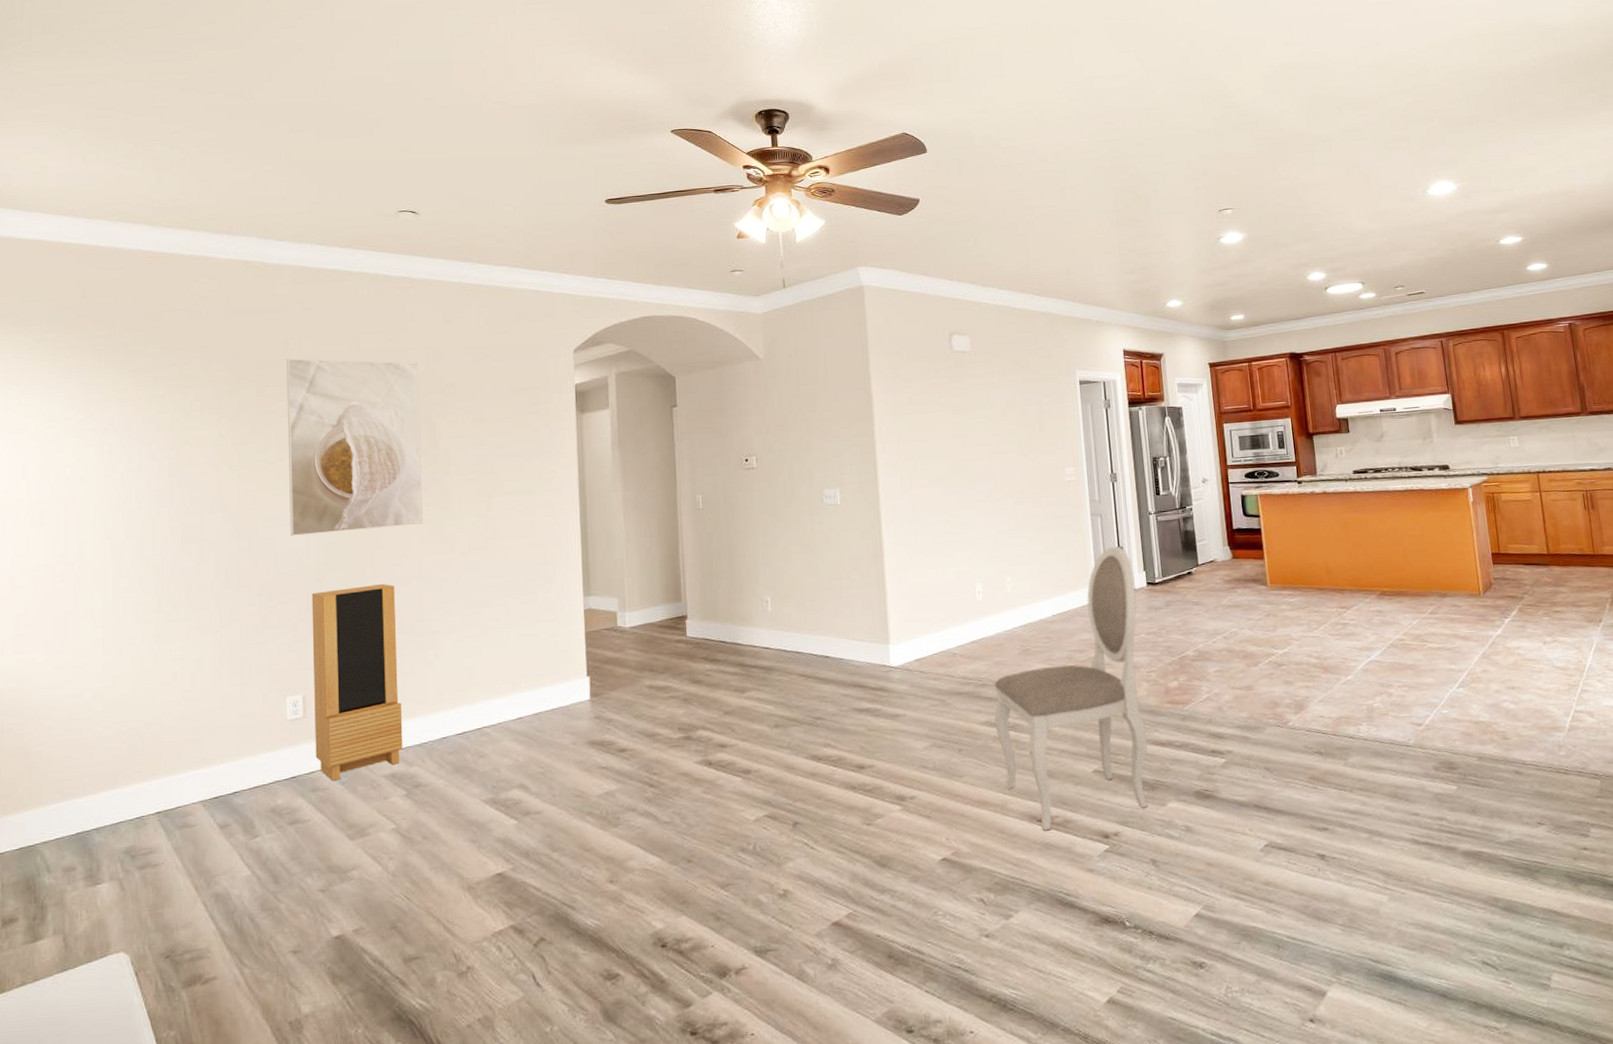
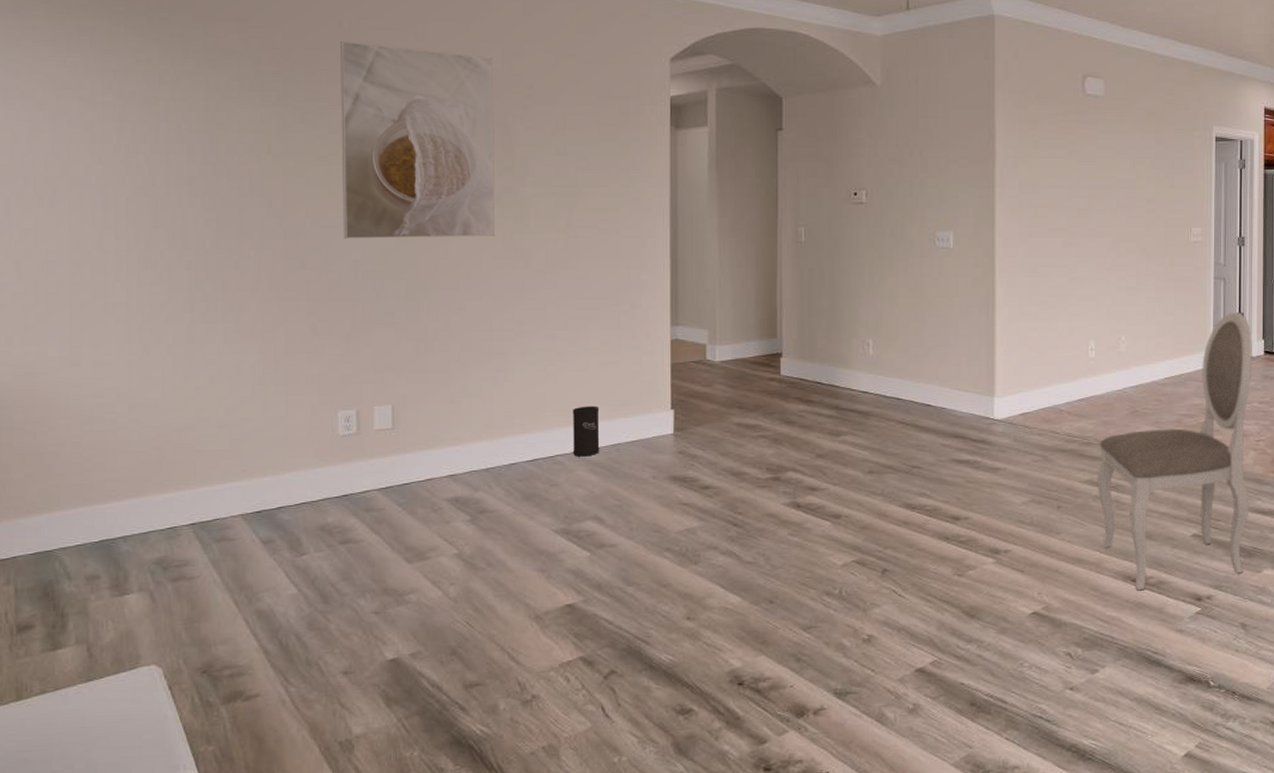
storage cabinet: present [311,584,403,781] -> none [367,298,468,502]
speaker: none [496,677,523,728] -> present [572,406,600,457]

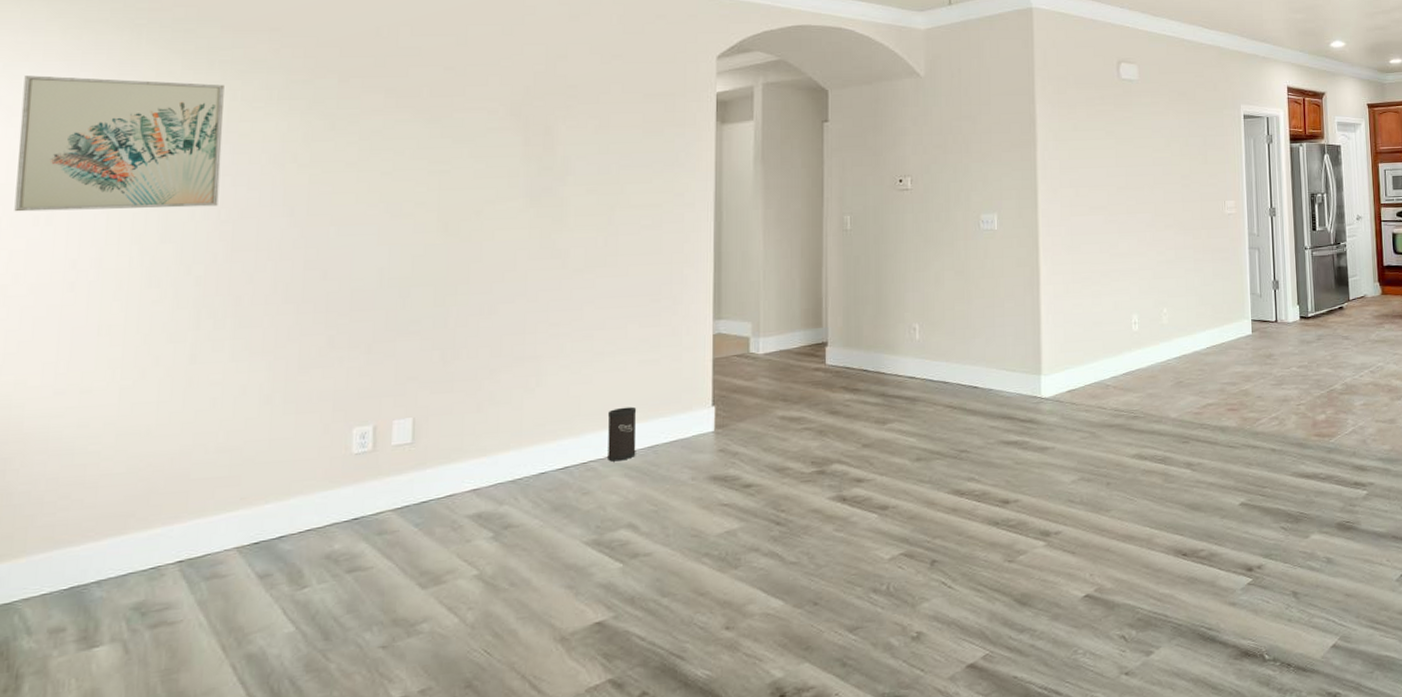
wall art: none [17,60,202,194] -> present [14,75,225,212]
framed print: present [340,41,495,239] -> none [369,48,536,246]
dining chair: present [1097,313,1252,591] -> none [1144,280,1294,565]

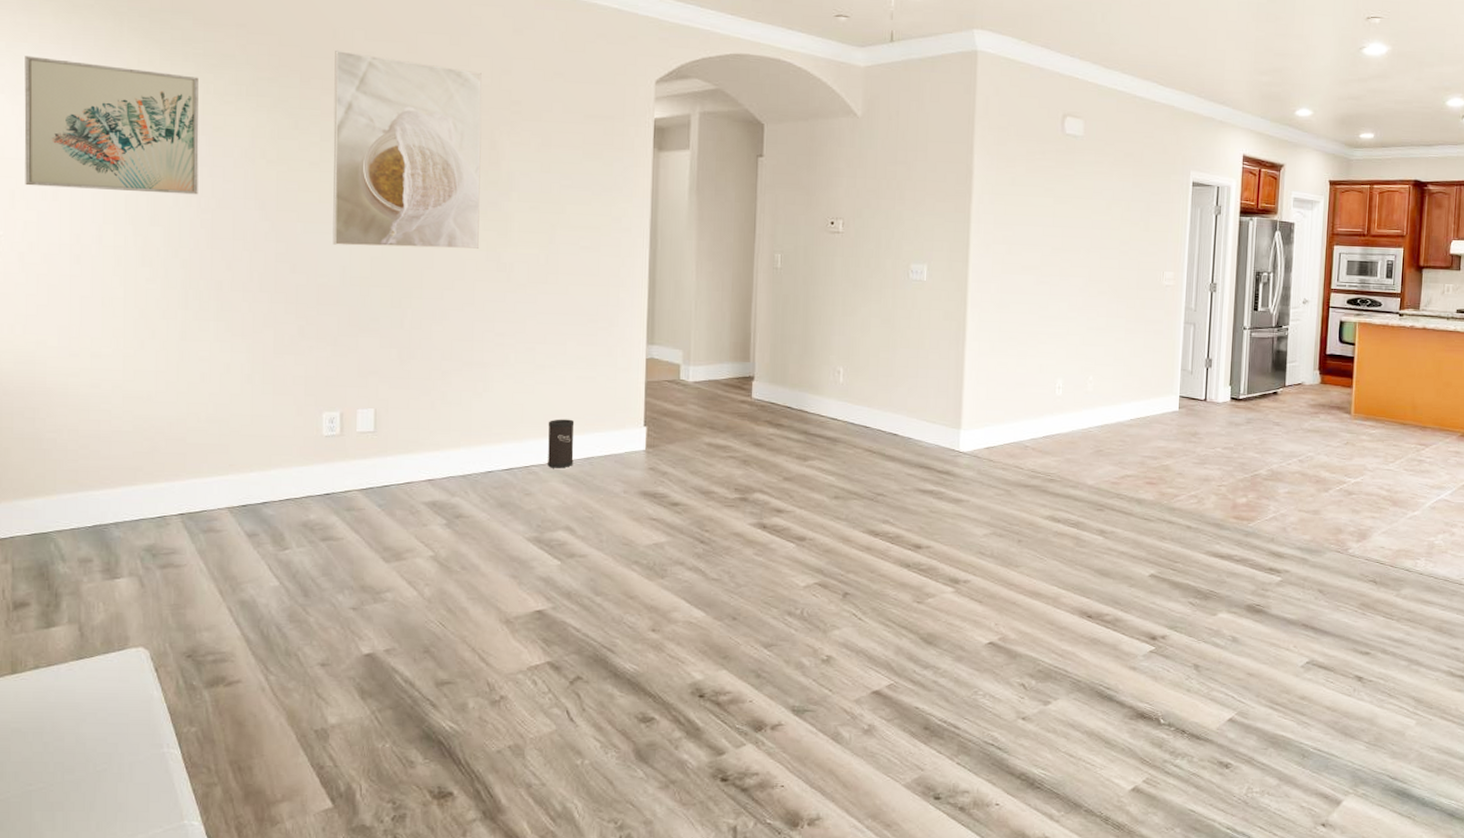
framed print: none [369,48,536,246] -> present [332,51,482,249]

